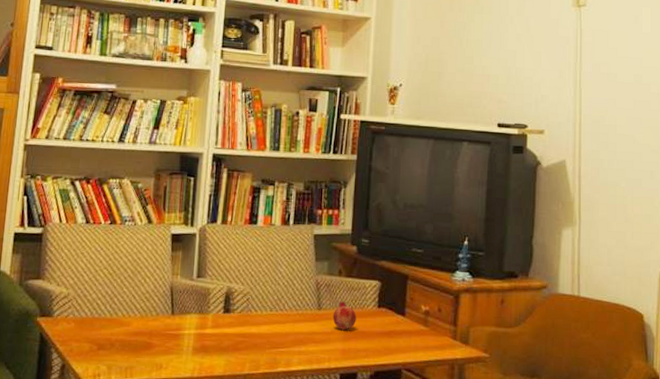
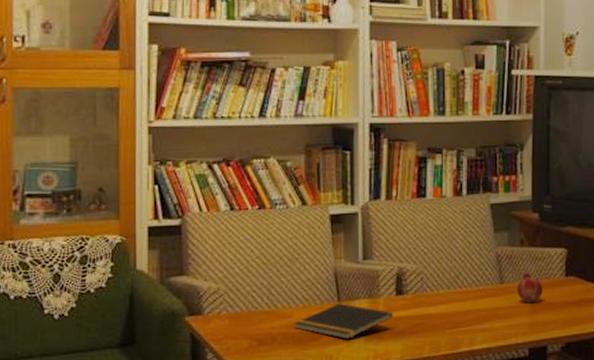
notepad: none [130,316,219,351] -> present [293,303,393,340]

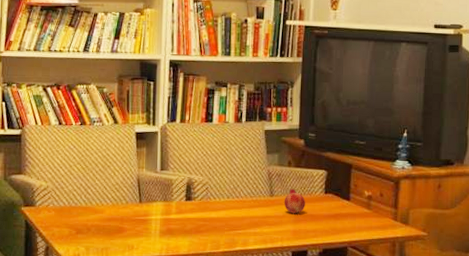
notepad: present [293,303,393,340] -> none [104,204,182,234]

